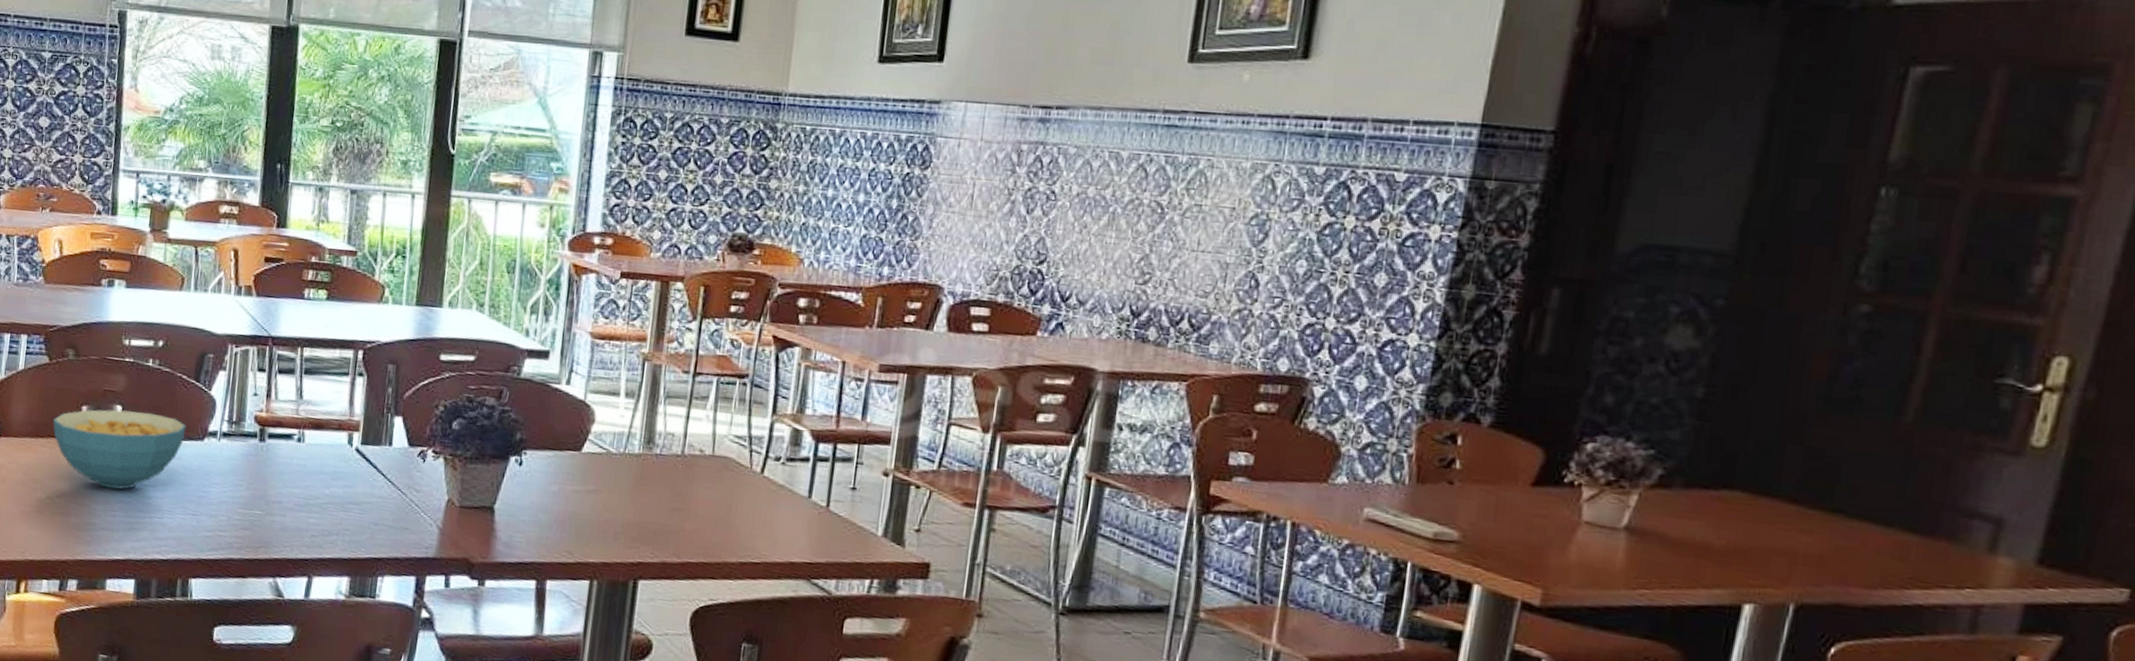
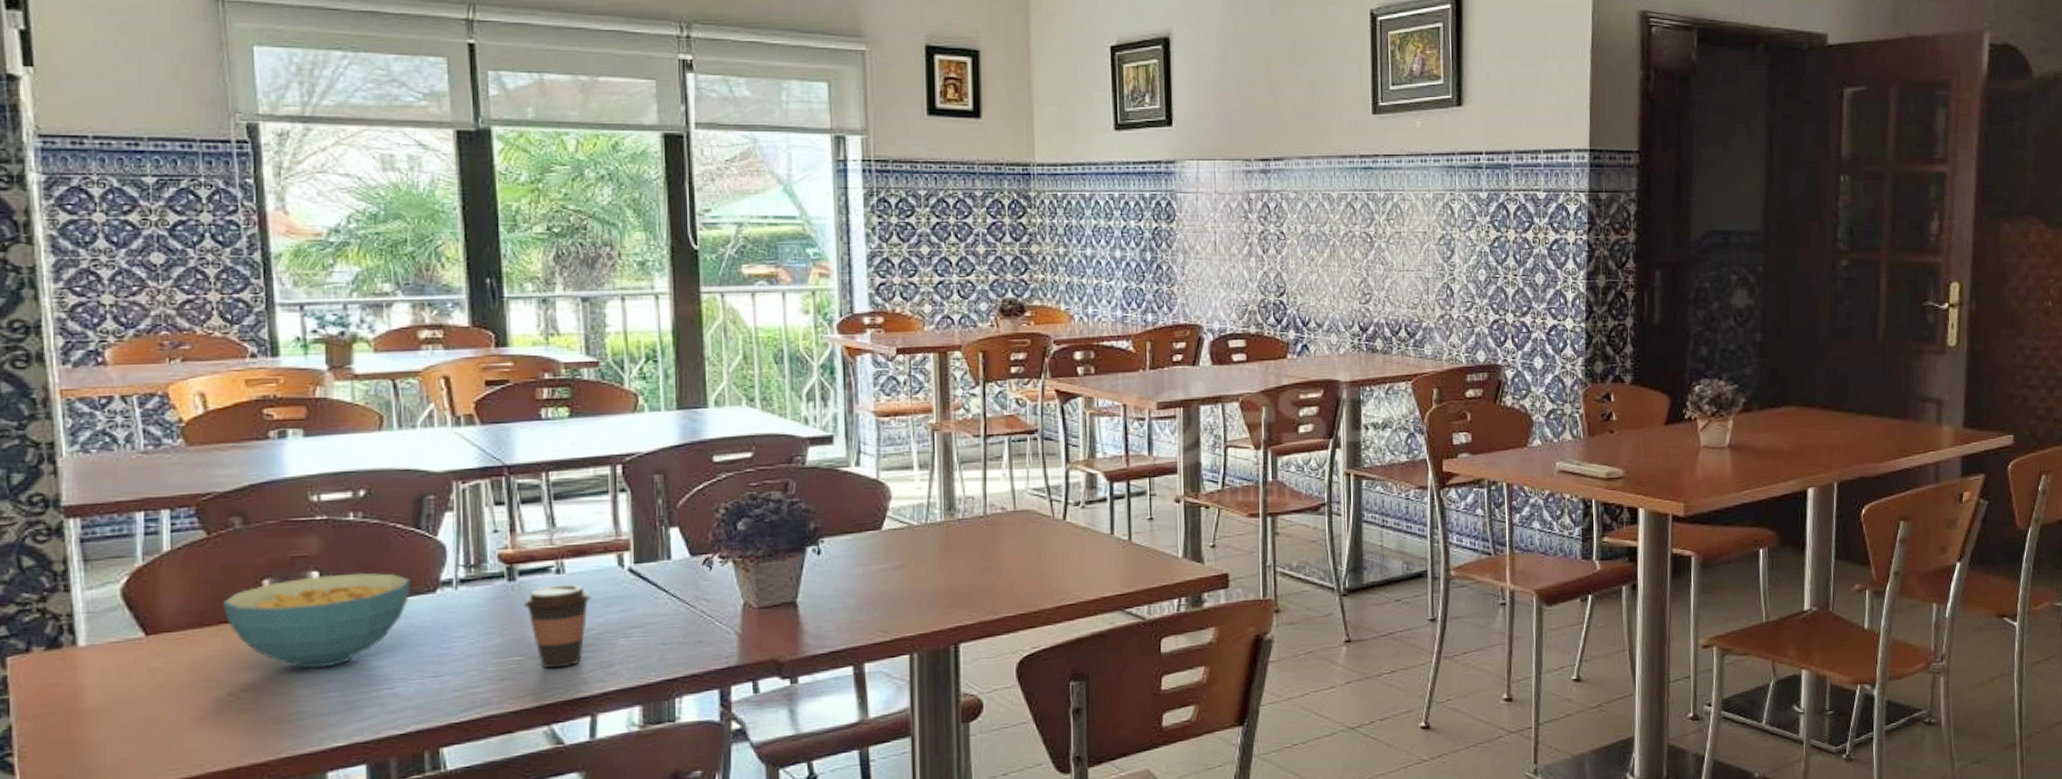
coffee cup: none [268,451,323,529] -> present [522,584,591,669]

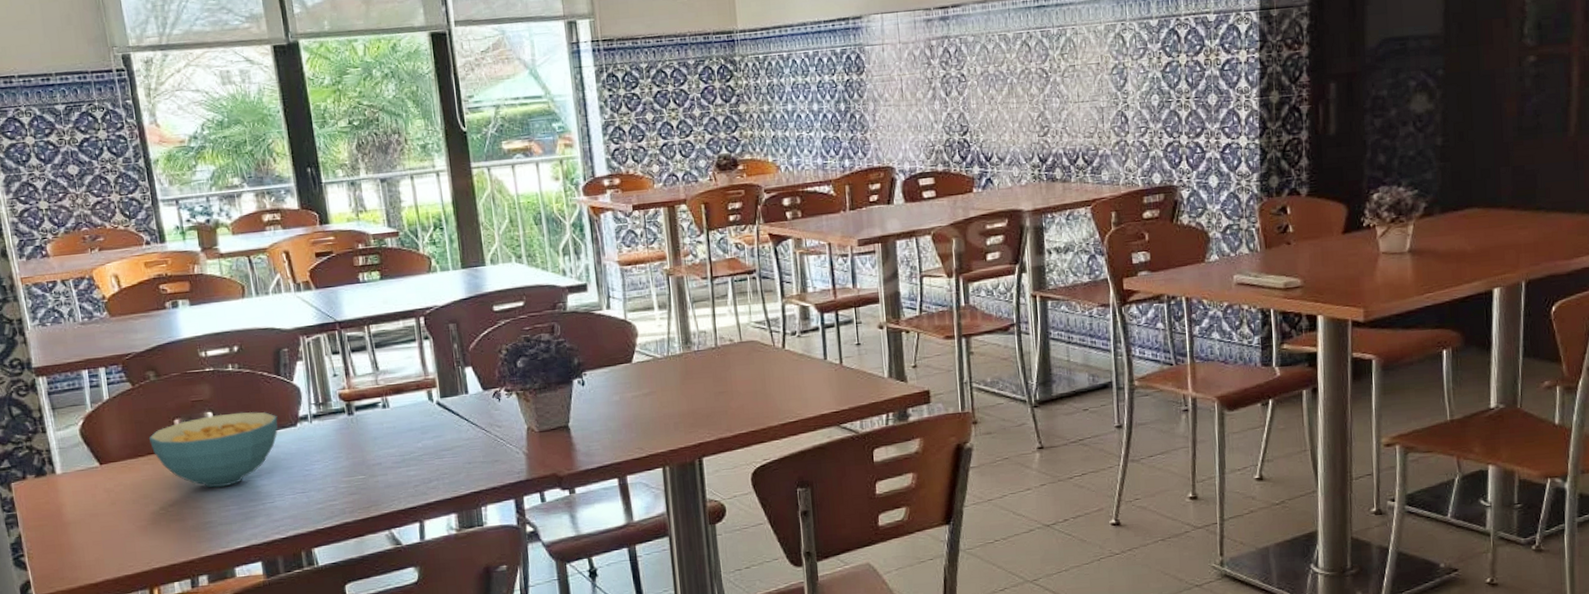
coffee cup: present [522,584,591,669] -> none [360,416,411,485]

